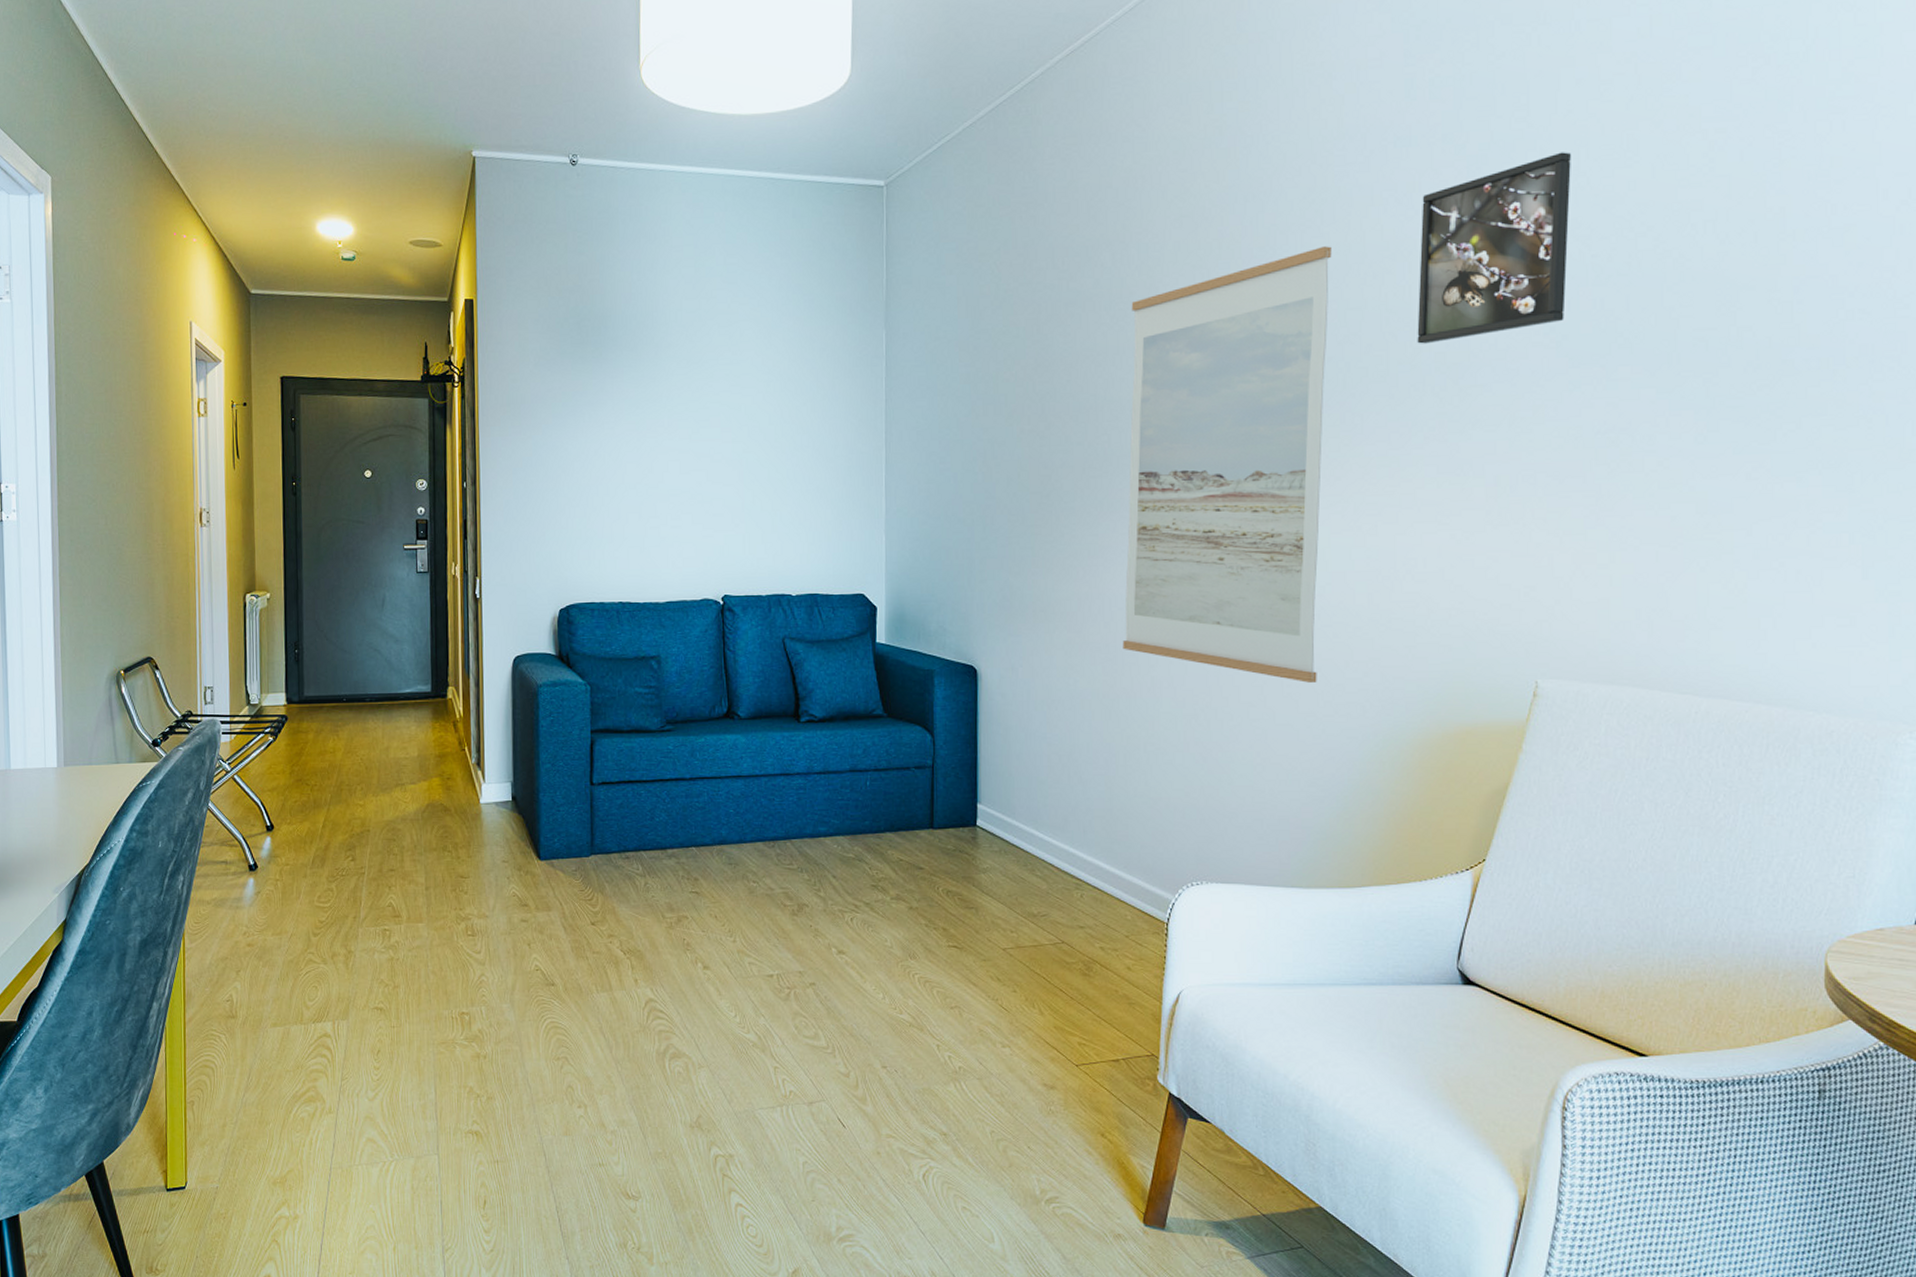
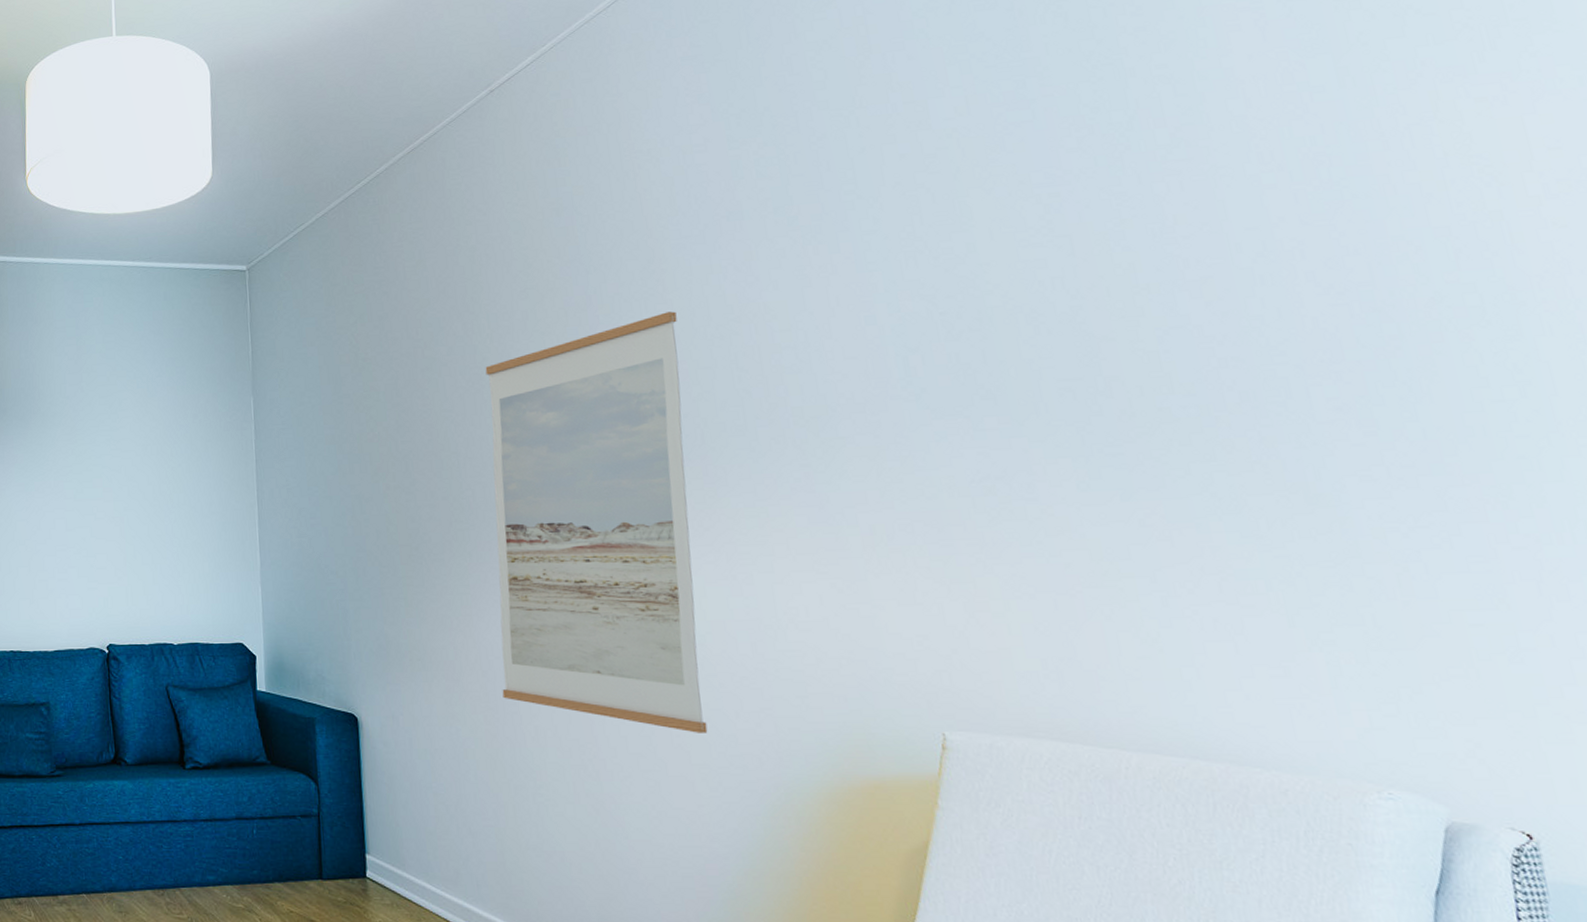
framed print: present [1417,152,1571,344] -> none [760,219,921,400]

